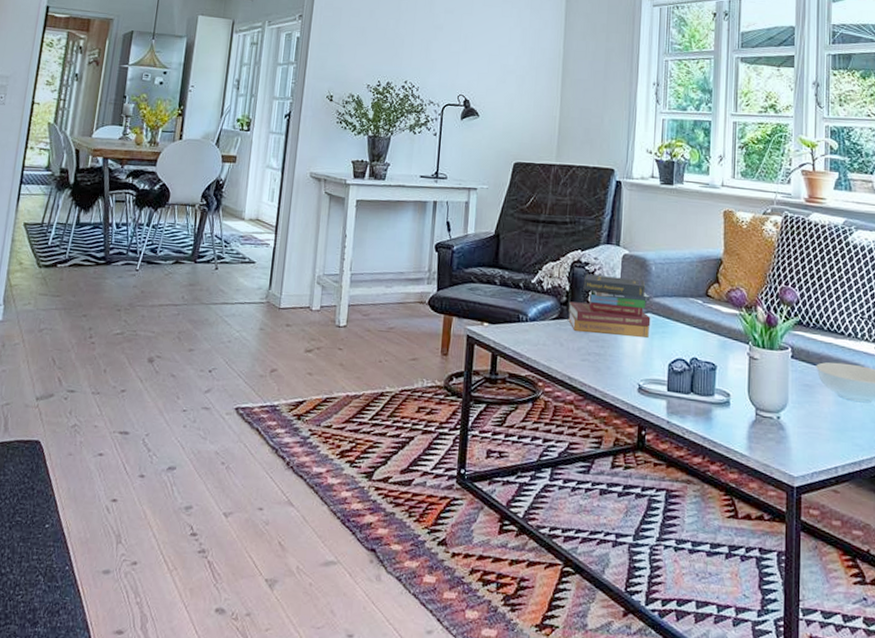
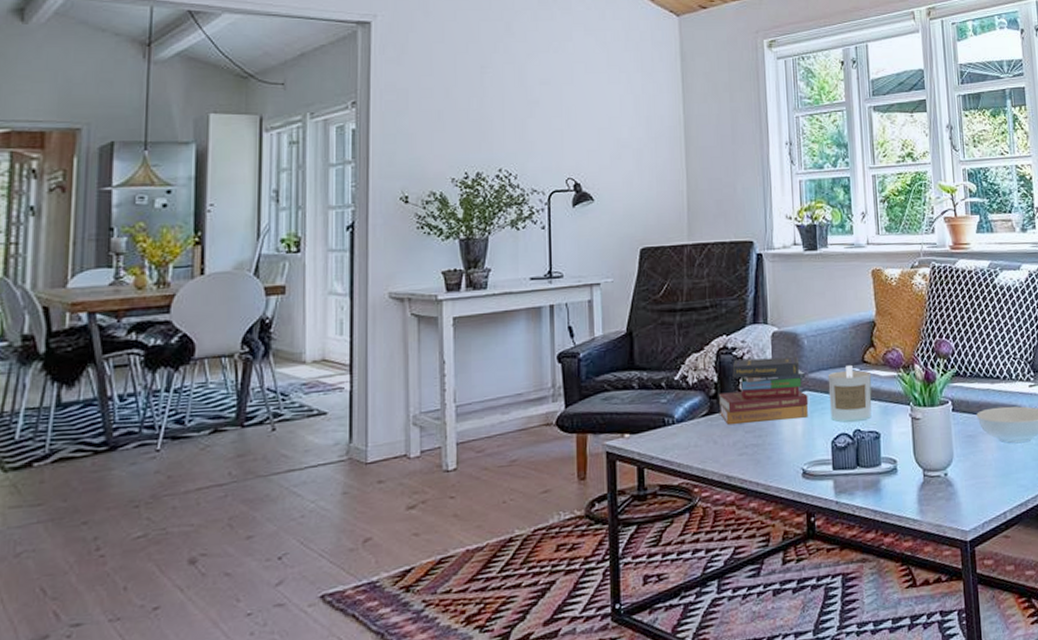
candle: none [669,297,714,352] -> present [827,366,872,423]

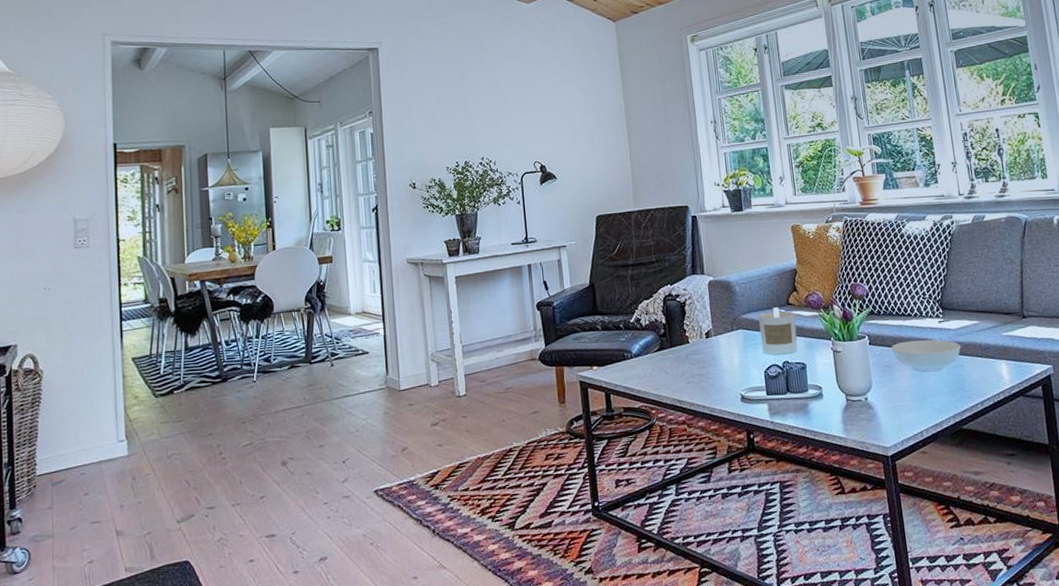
books: present [718,356,809,426] -> none [666,300,743,359]

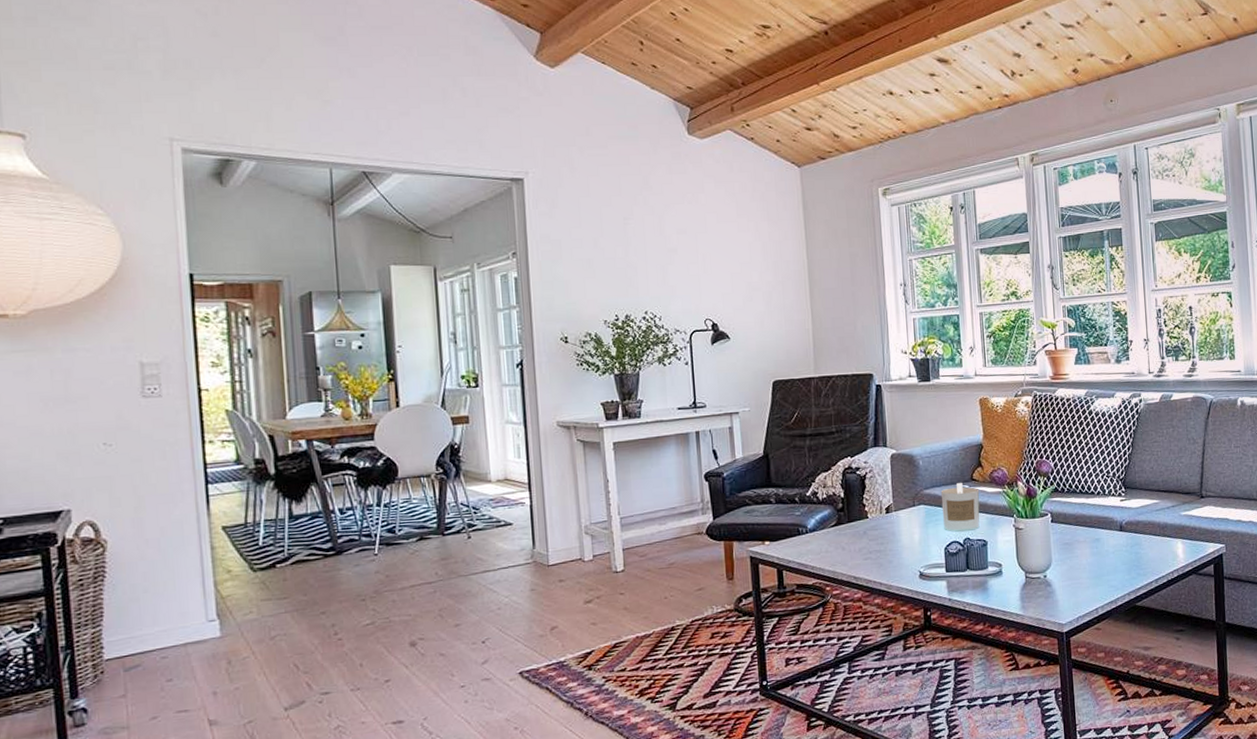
bowl: present [891,339,961,373] -> none [1073,518,1141,551]

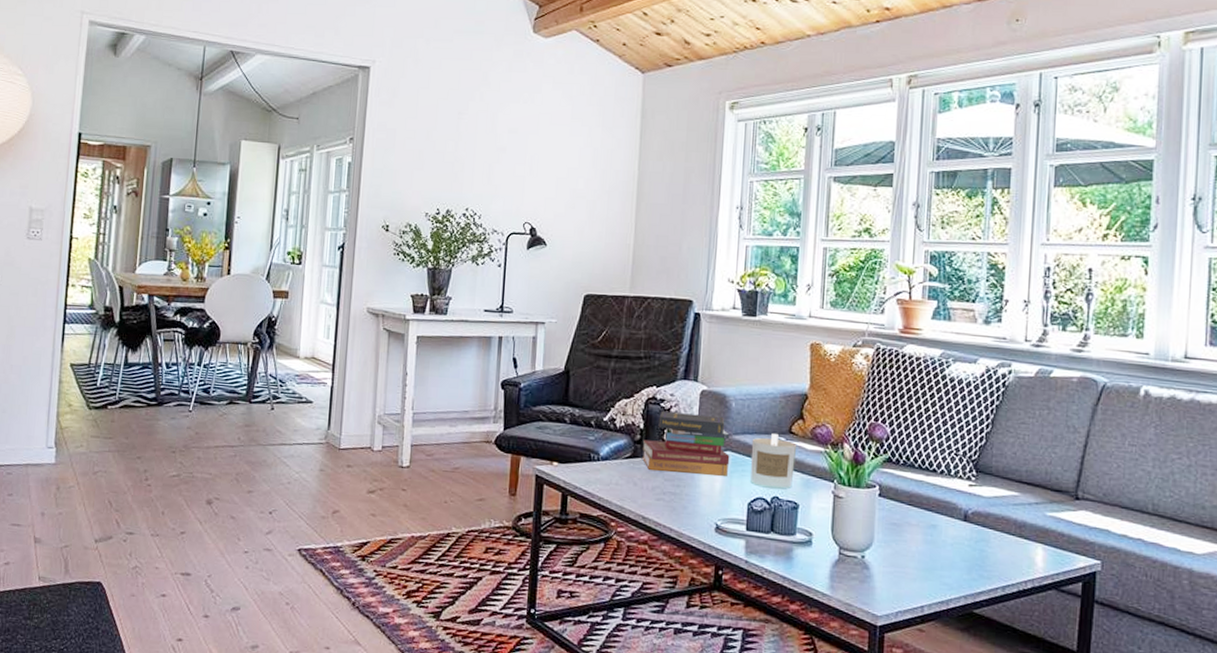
books: none [844,475,924,535] -> present [642,410,730,477]

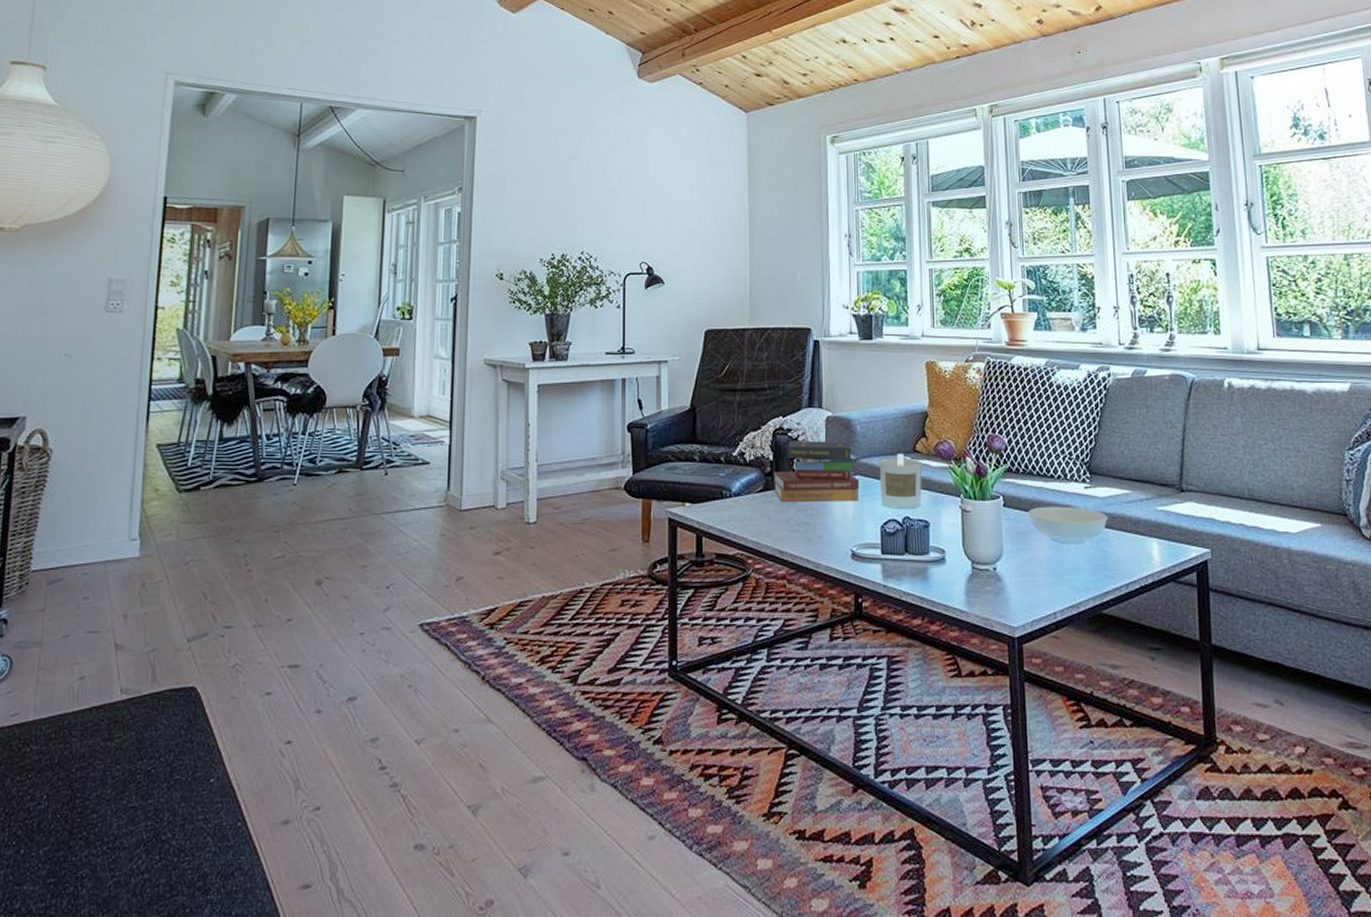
bowl: none [905,500,991,542] -> present [1028,506,1108,545]

